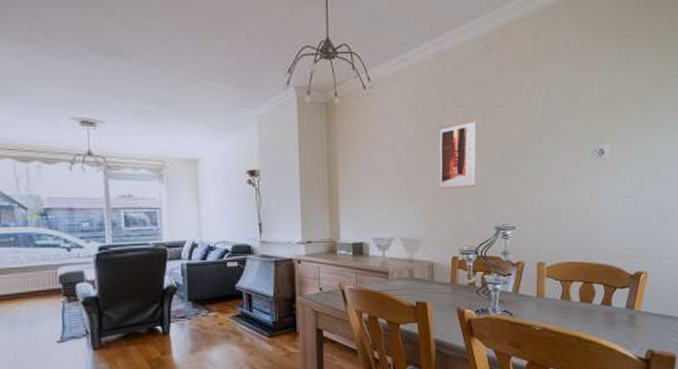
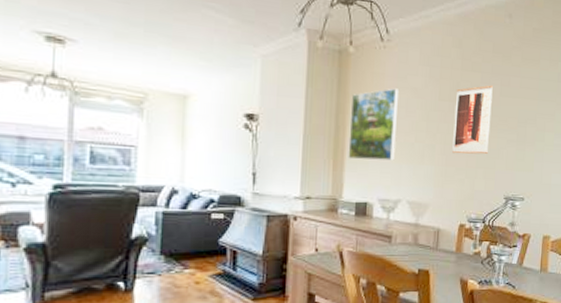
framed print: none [340,132,385,204] -> present [348,88,400,161]

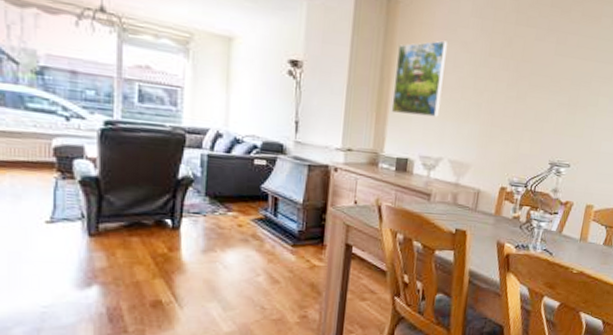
wall art: present [452,85,493,155] -> none [499,42,548,117]

